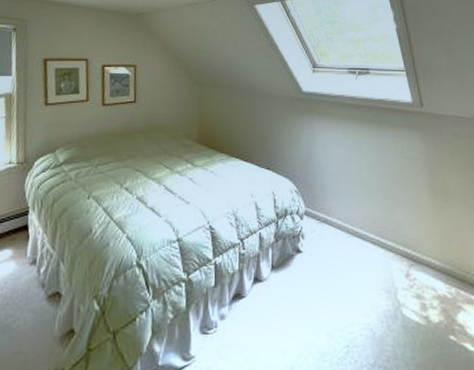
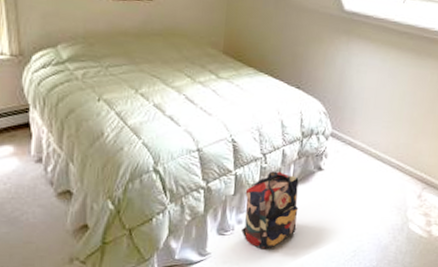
backpack: none [225,257,281,349] -> present [241,171,299,249]

